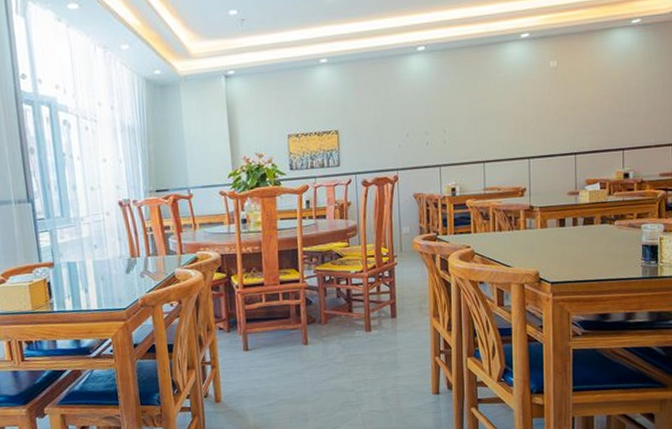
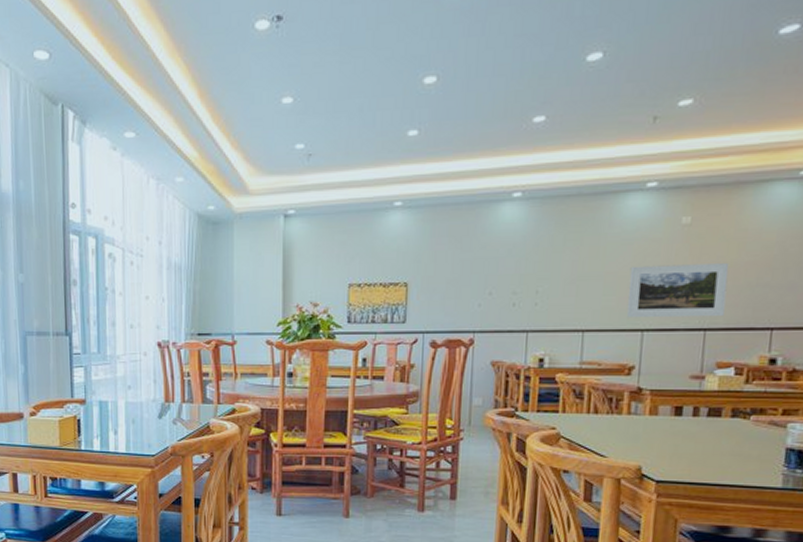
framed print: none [515,98,588,149] -> present [627,263,729,318]

